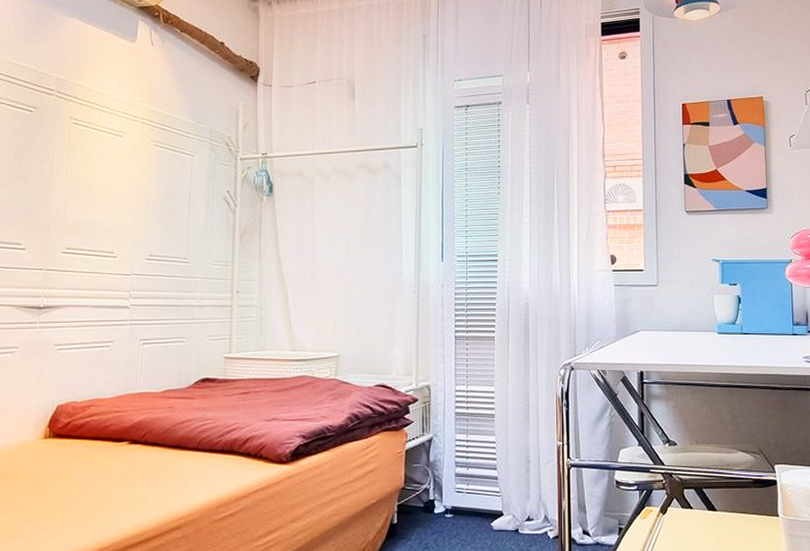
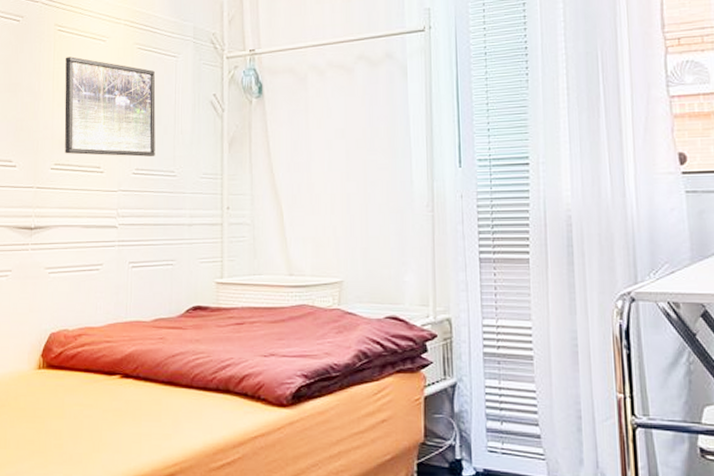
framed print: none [77,149,171,244] -> present [64,56,156,157]

